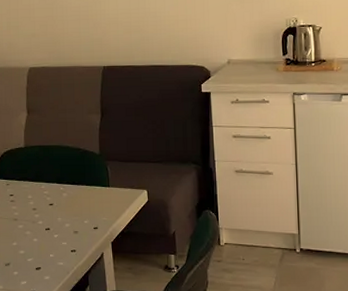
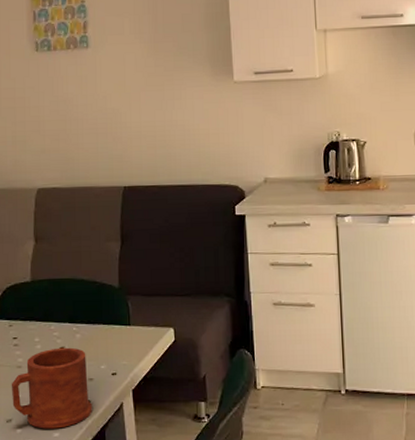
mug: none [8,204,77,273] -> present [11,347,92,429]

